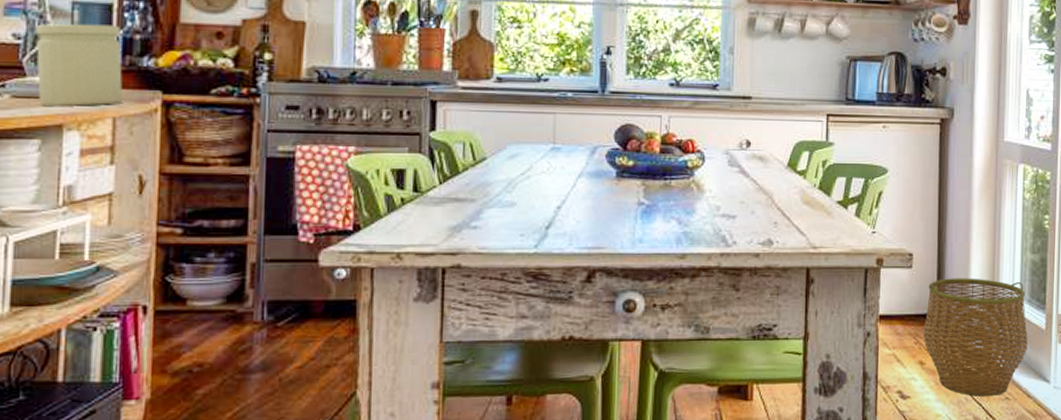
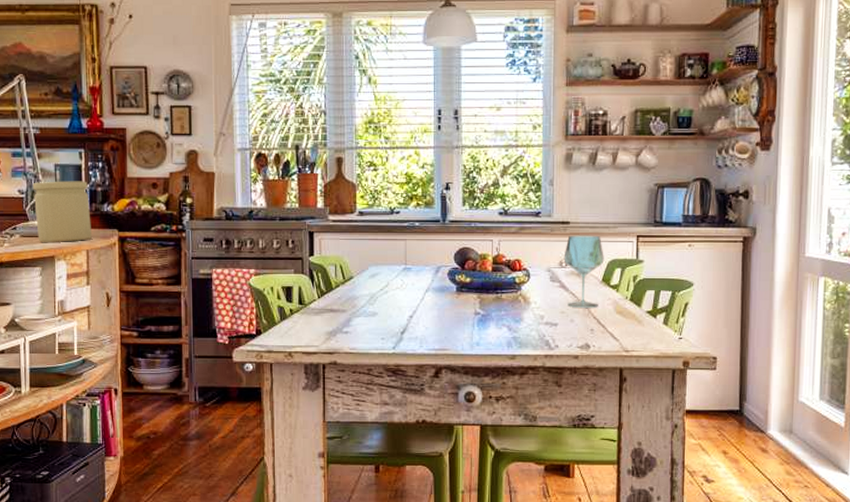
wine glass: none [744,112,790,198] -> present [563,235,604,309]
basket: present [922,278,1028,396] -> none [726,379,827,484]

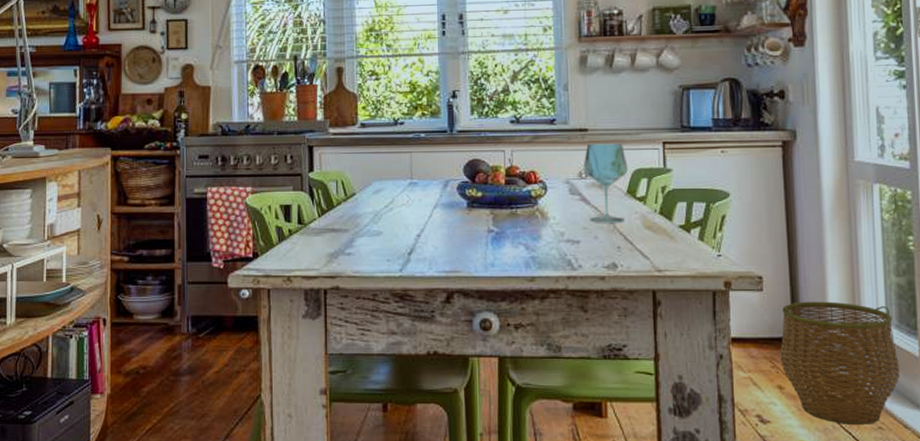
jar: present [32,181,92,243] -> none [26,99,84,164]
basket: none [726,379,827,484] -> present [779,301,900,424]

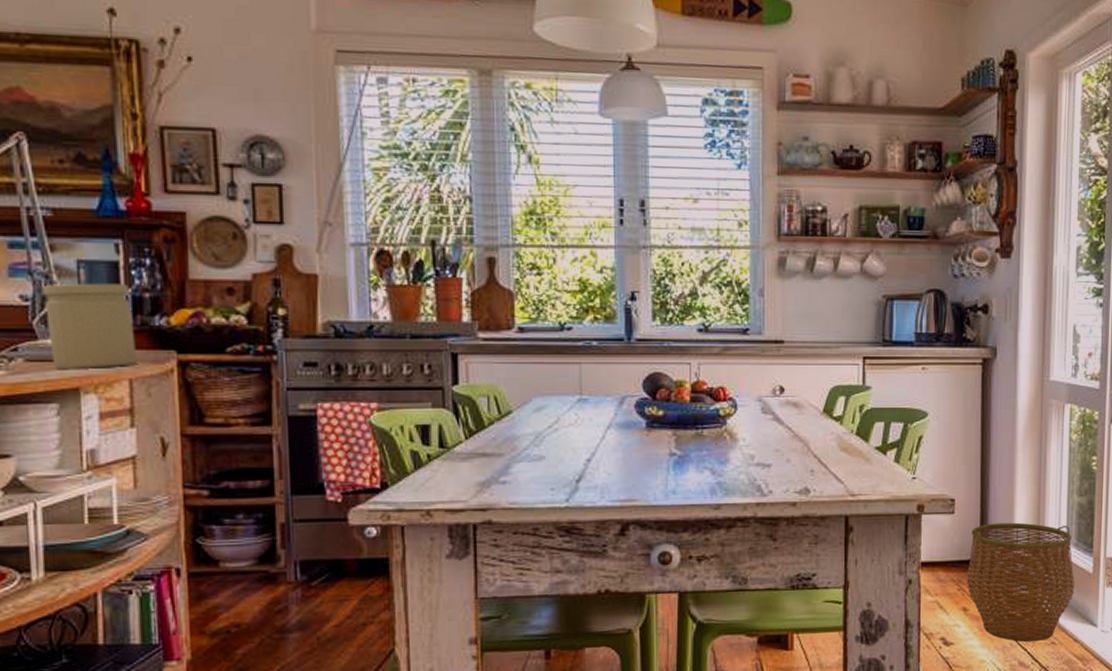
jar: none [26,99,84,164] -> present [42,283,137,370]
wine glass: present [583,143,628,224] -> none [777,356,825,446]

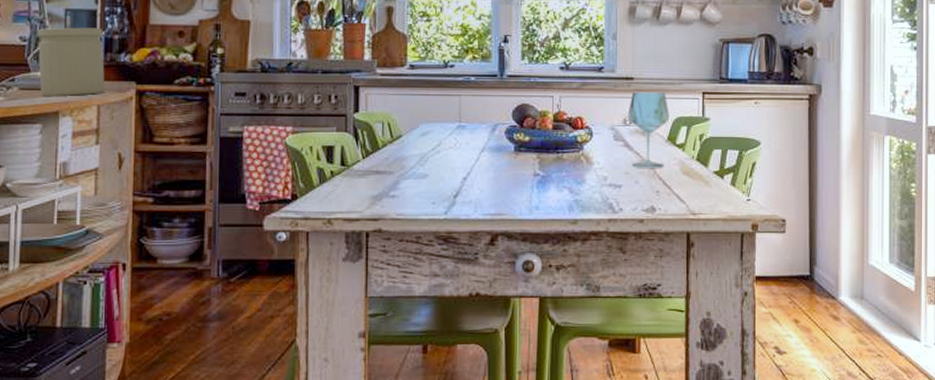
wine glass: none [777,356,825,446] -> present [627,91,669,169]
basket: present [966,522,1074,642] -> none [796,242,898,353]

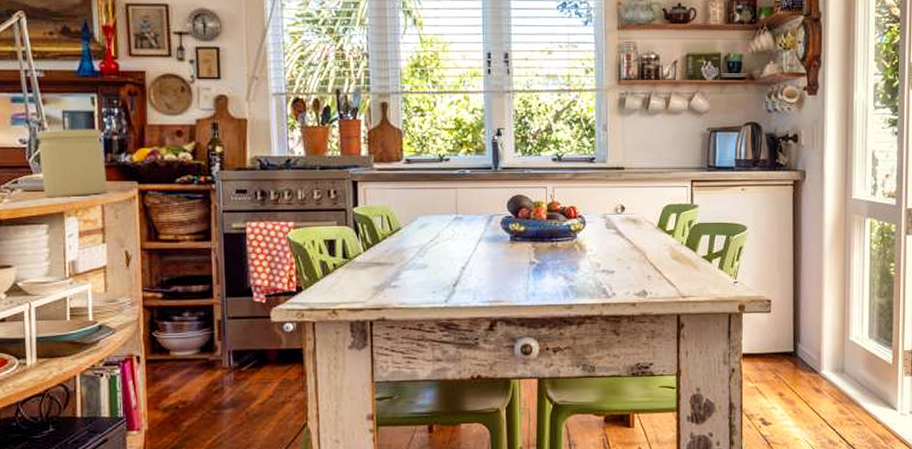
wine glass: present [627,91,669,169] -> none [619,180,659,255]

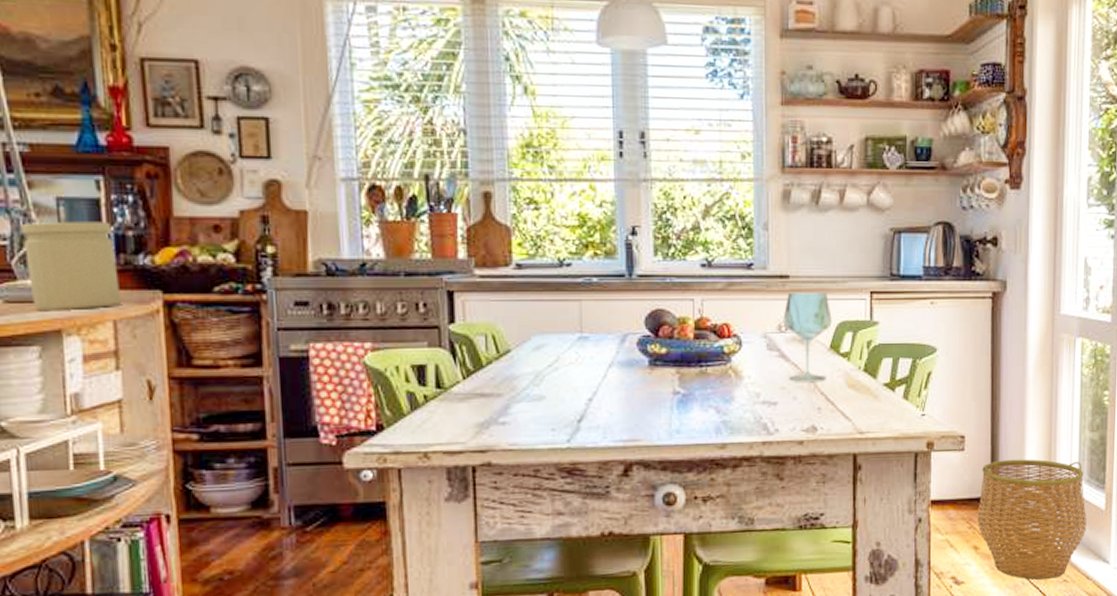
wine glass: none [619,180,659,255] -> present [783,291,832,383]
basket: none [781,320,876,423] -> present [976,459,1086,580]

